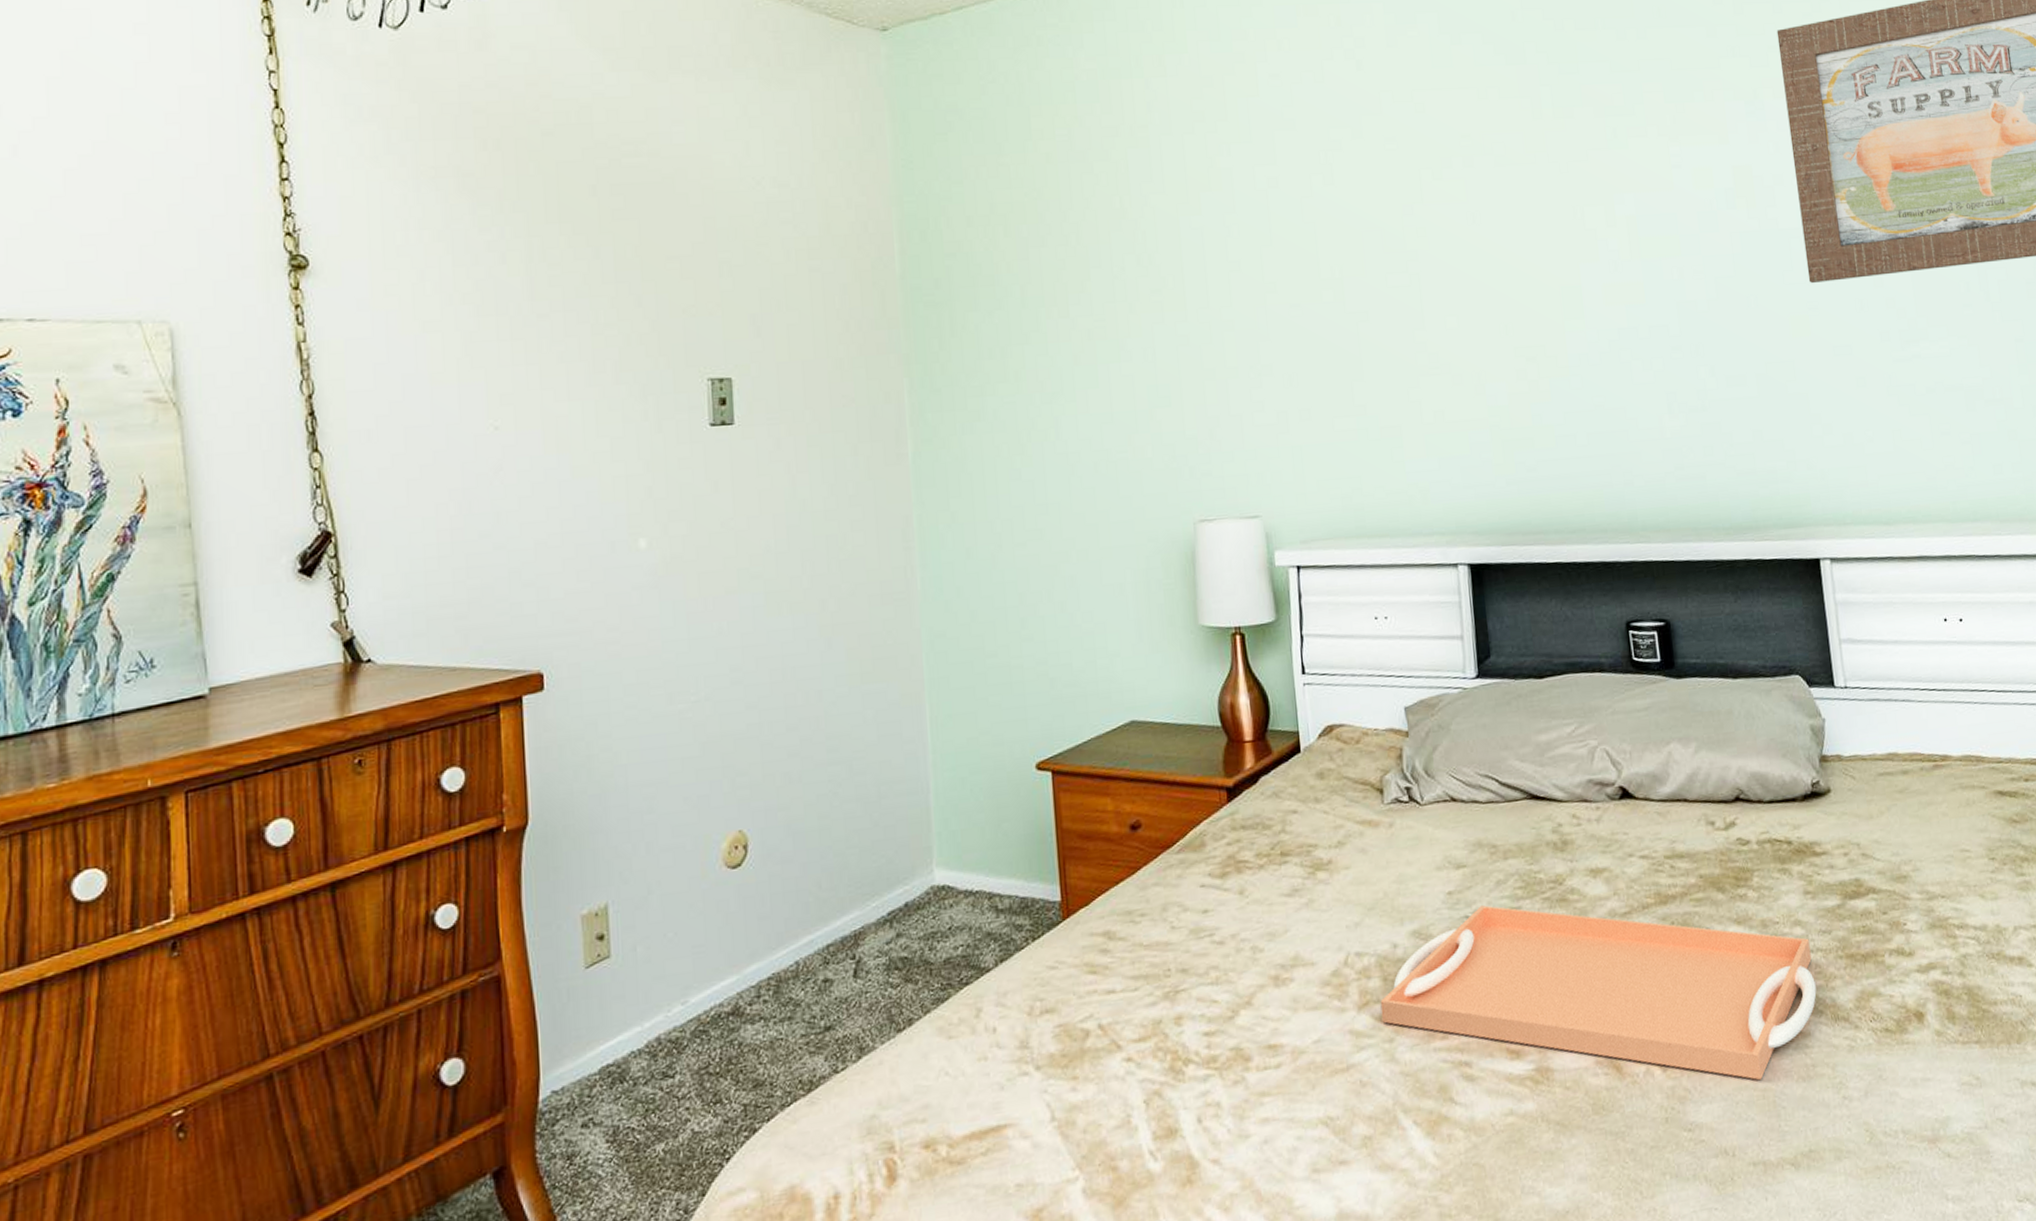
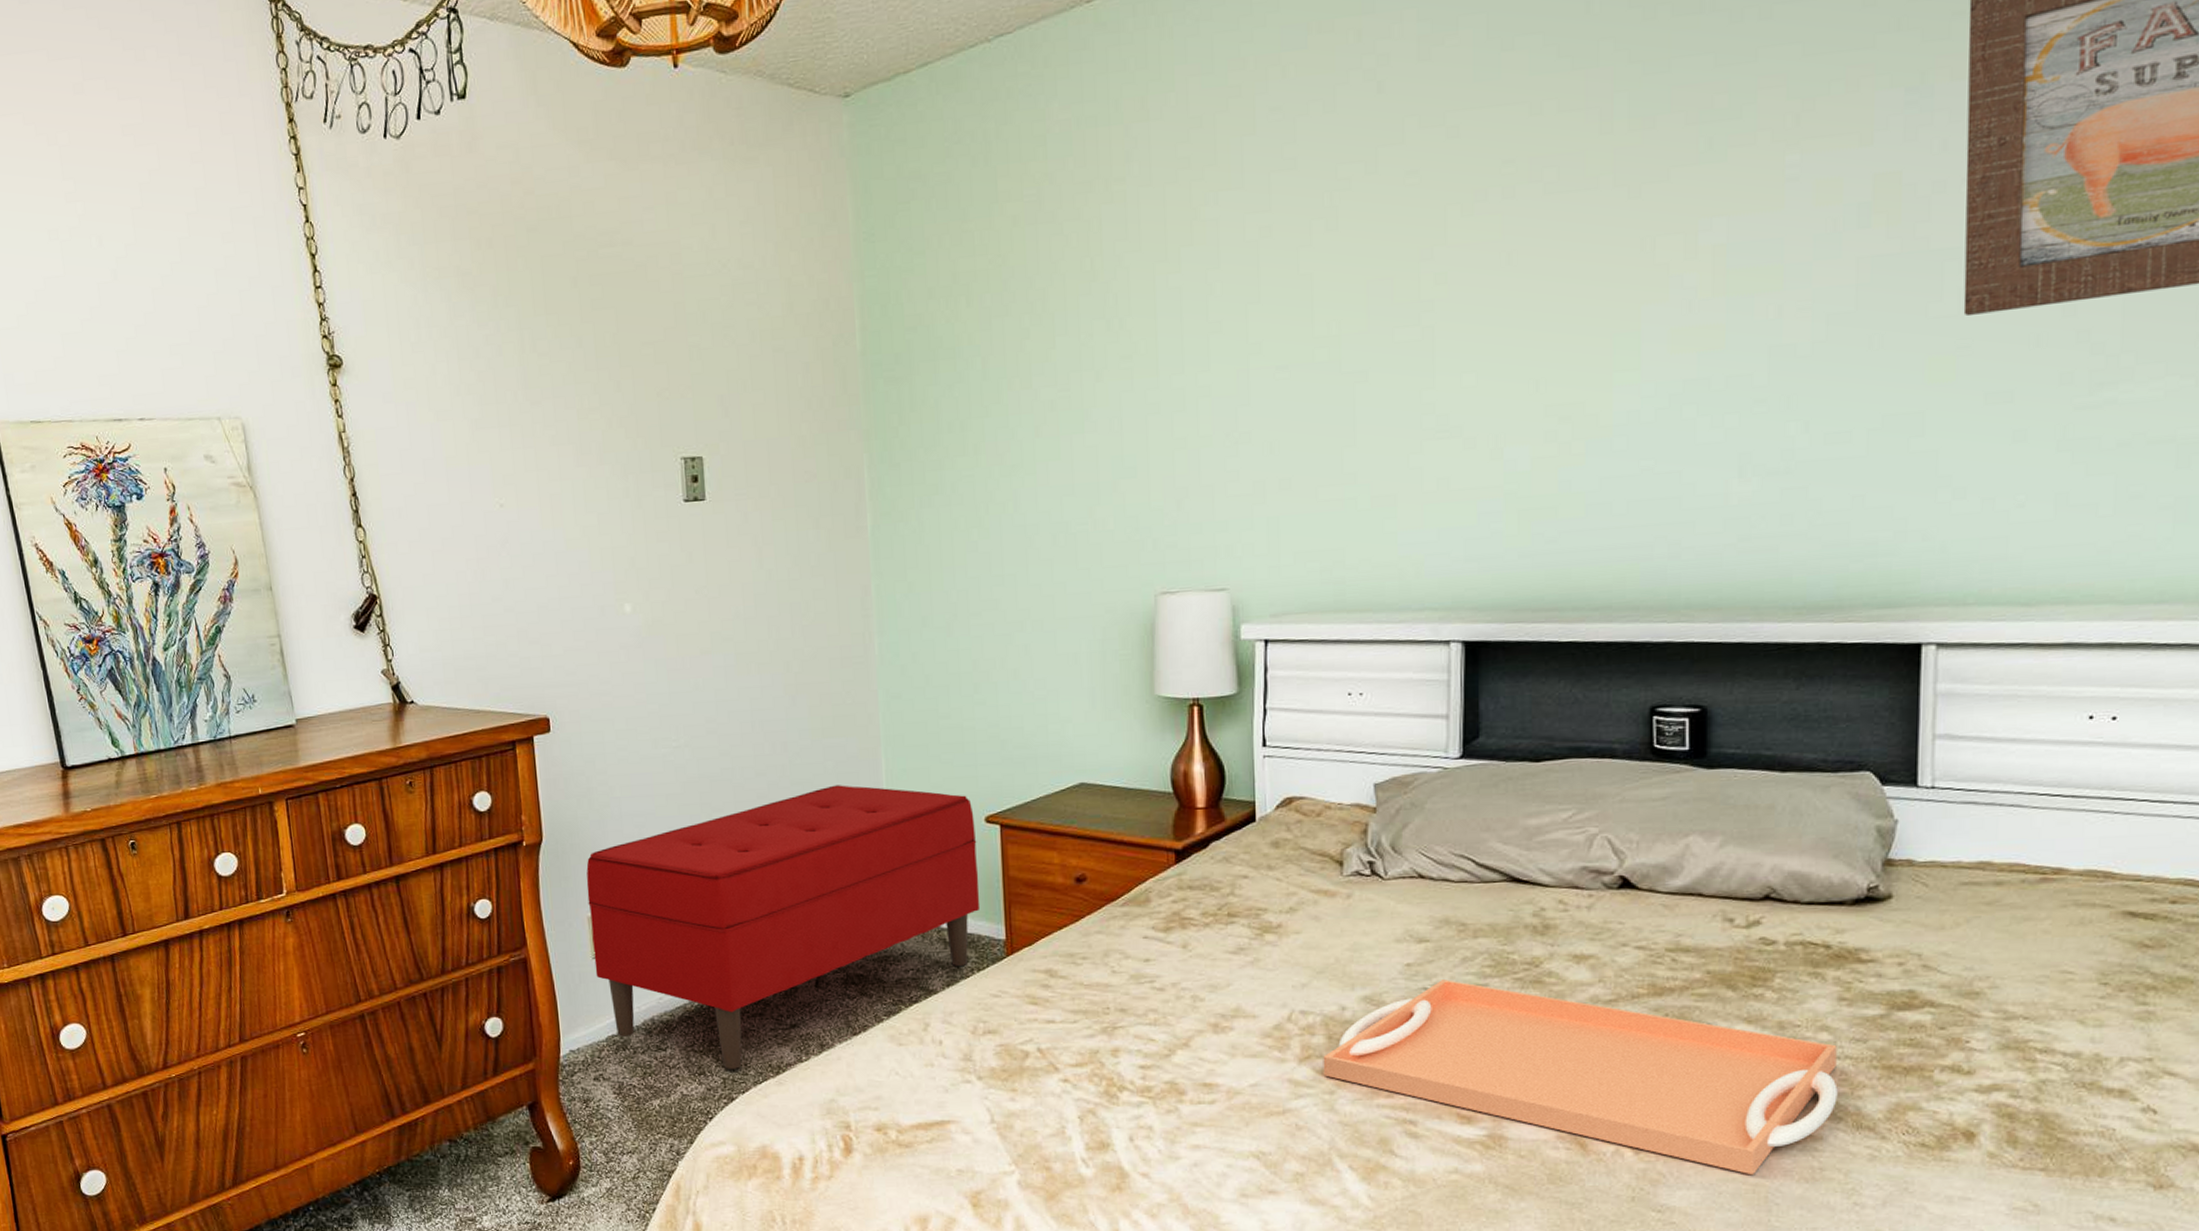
bench: none [581,736,1034,1093] -> present [586,785,981,1069]

